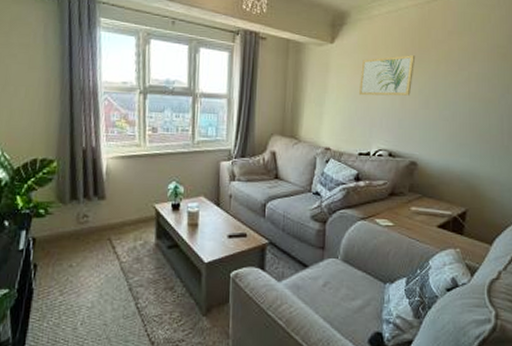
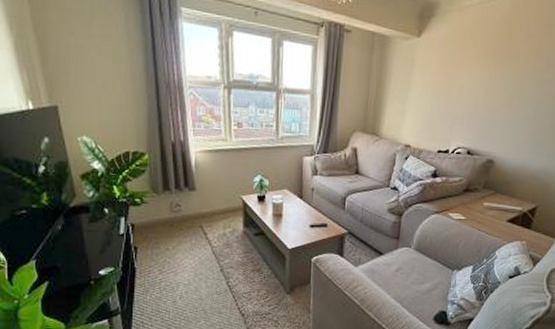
wall art: present [358,55,416,96] -> none [442,50,504,94]

